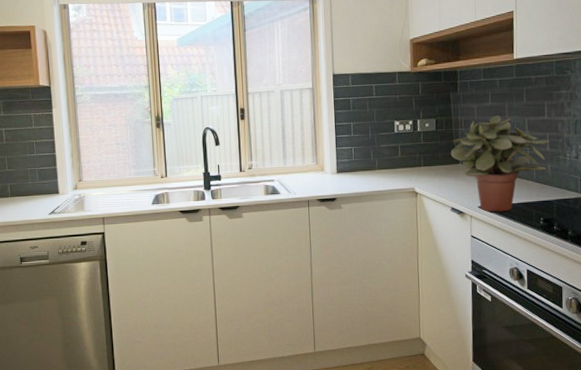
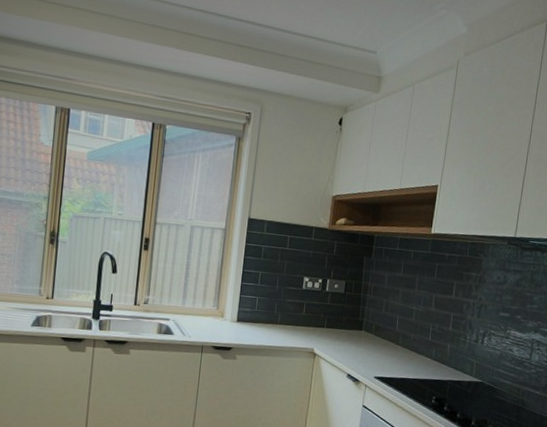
potted plant: present [450,115,550,213] -> none [355,287,453,387]

